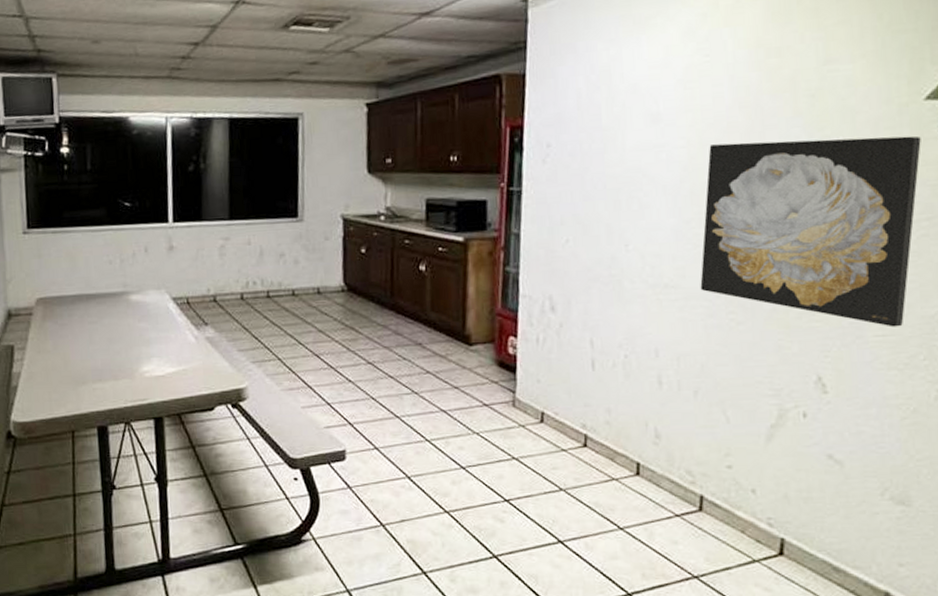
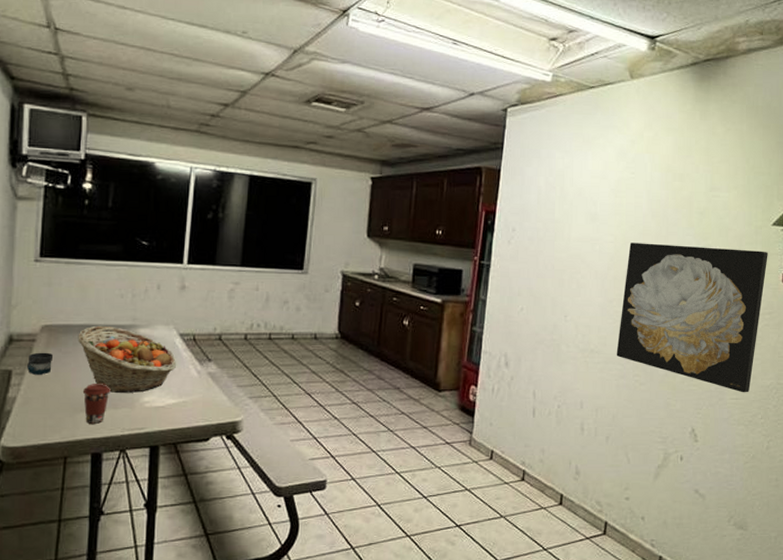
mug: none [27,325,51,349] -> present [27,352,54,375]
fruit basket: none [72,294,172,363] -> present [78,325,176,393]
coffee cup: none [82,355,109,396] -> present [82,384,111,424]

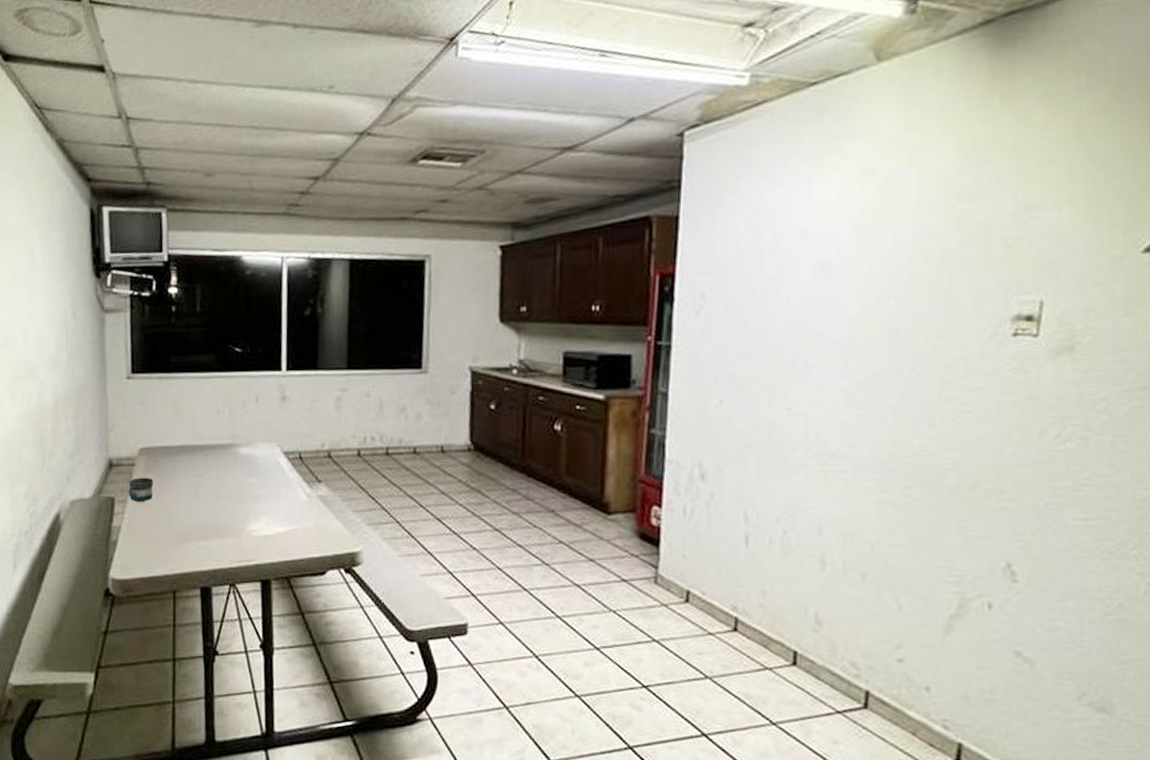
fruit basket: present [78,325,176,393] -> none [176,445,282,520]
coffee cup: present [82,384,111,424] -> none [186,511,215,555]
wall art: present [616,243,768,393] -> none [872,293,1137,511]

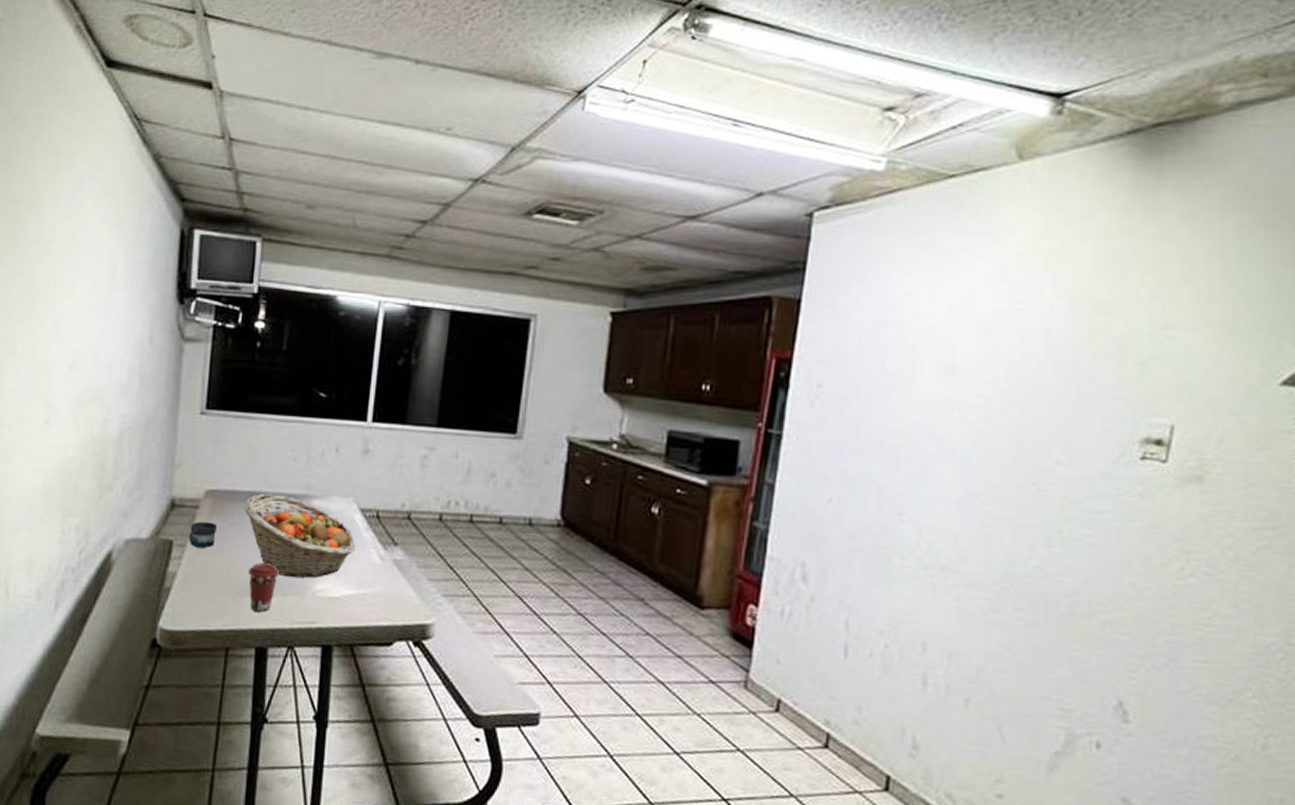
fruit basket: none [176,445,282,520] -> present [244,493,355,578]
coffee cup: none [186,511,215,555] -> present [247,563,279,612]

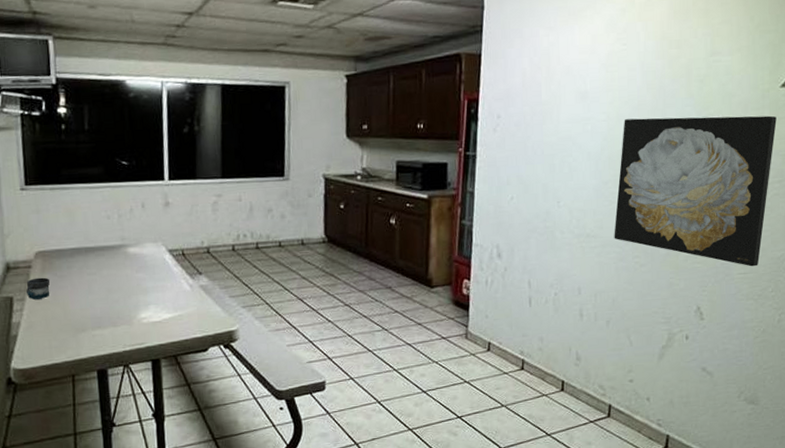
fruit basket: present [244,493,355,578] -> none [71,247,168,312]
coffee cup: present [247,563,279,612] -> none [81,303,108,342]
wall art: none [985,408,1271,654] -> present [614,115,777,267]

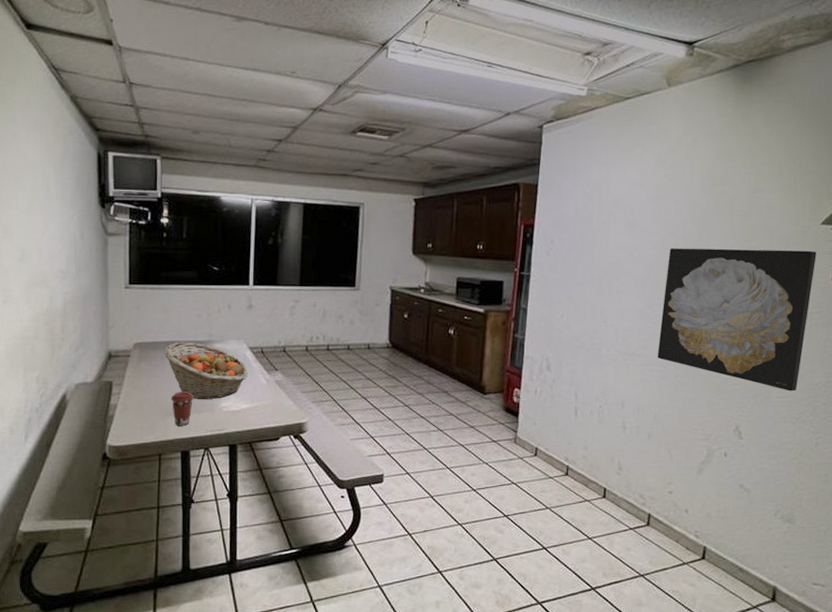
mug: present [26,277,50,300] -> none [124,366,145,385]
fruit basket: none [71,247,168,312] -> present [164,342,248,399]
coffee cup: none [81,303,108,342] -> present [170,392,194,426]

